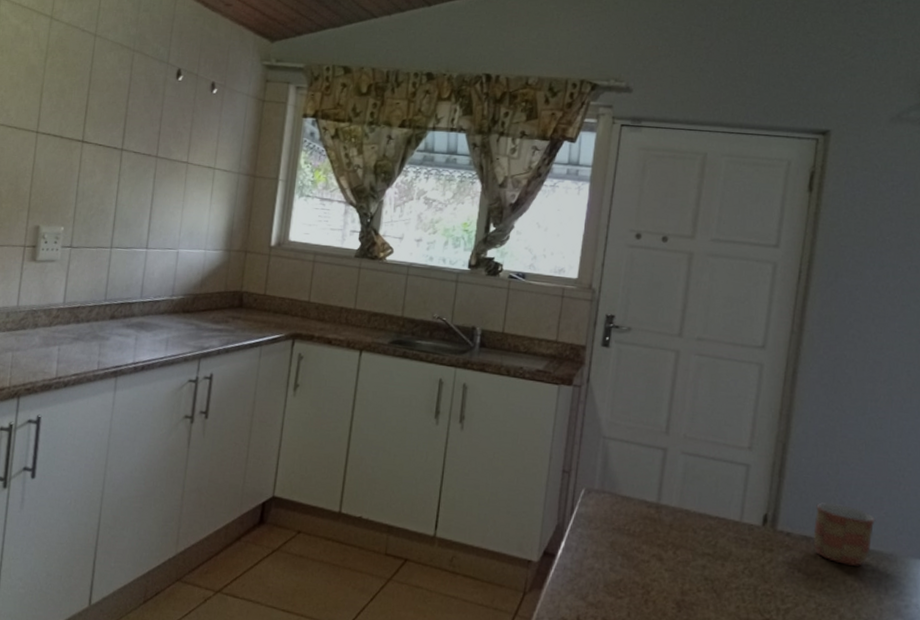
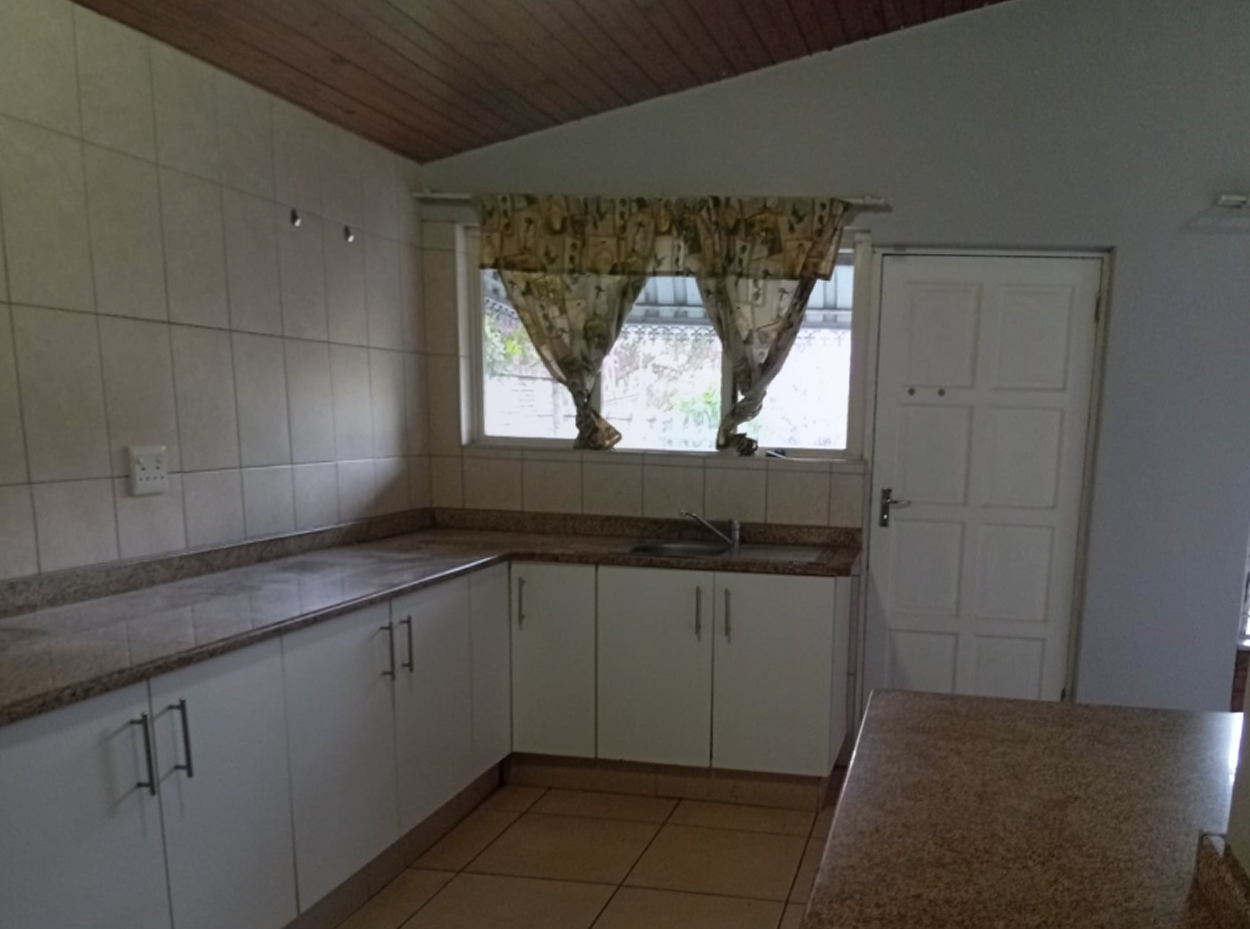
mug: present [812,502,876,566] -> none [1111,666,1171,728]

